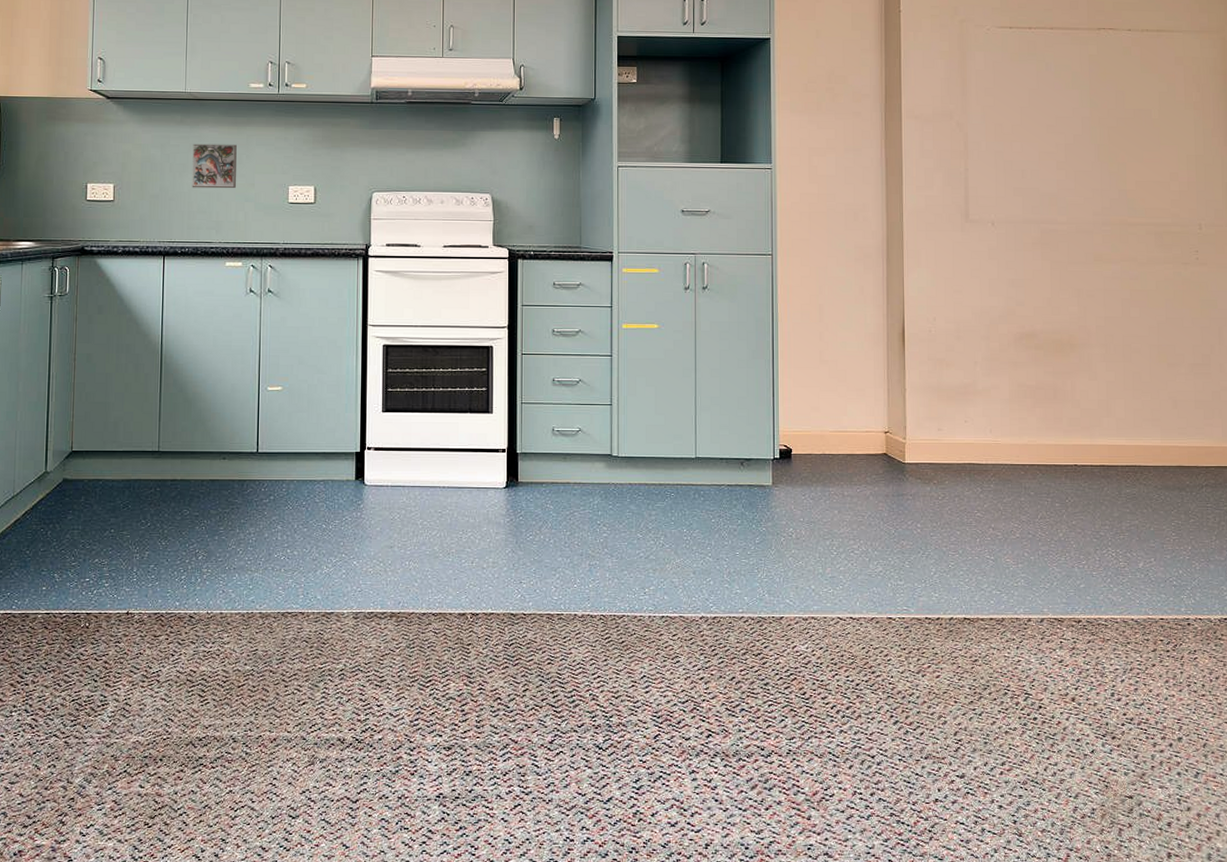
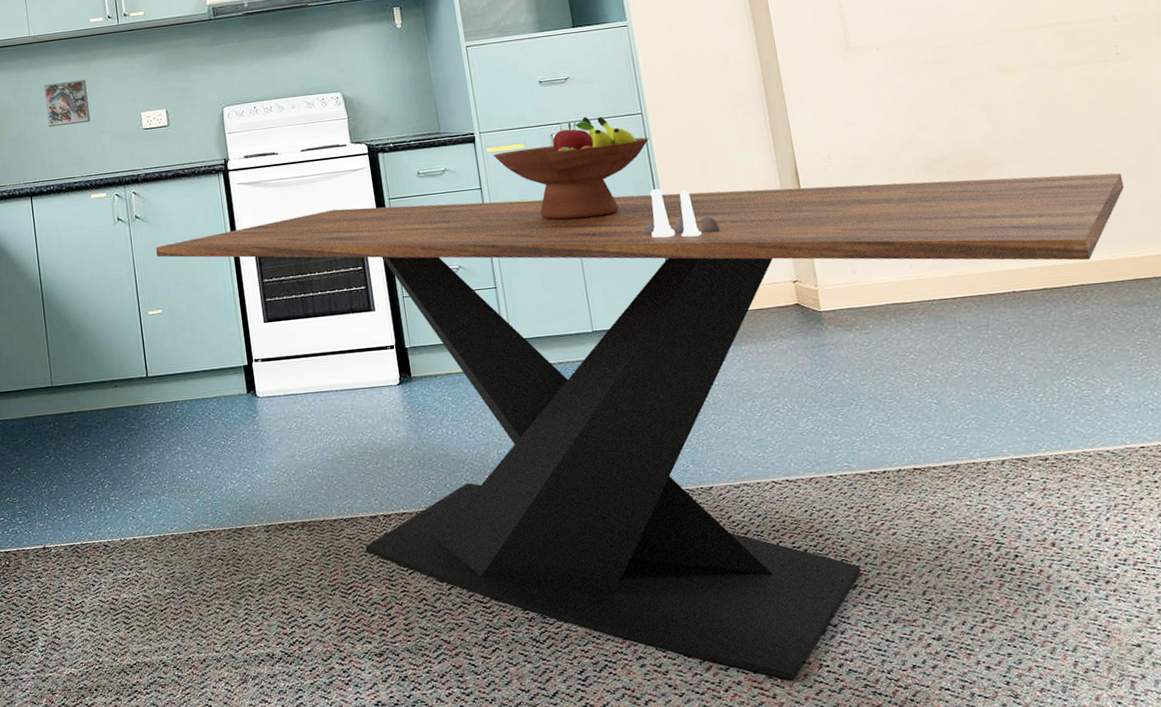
dining table: none [284,308,1184,804] -> present [155,173,1125,680]
fruit bowl: none [627,250,774,348] -> present [493,116,649,220]
salt and pepper shaker set: none [756,329,826,378] -> present [642,189,720,238]

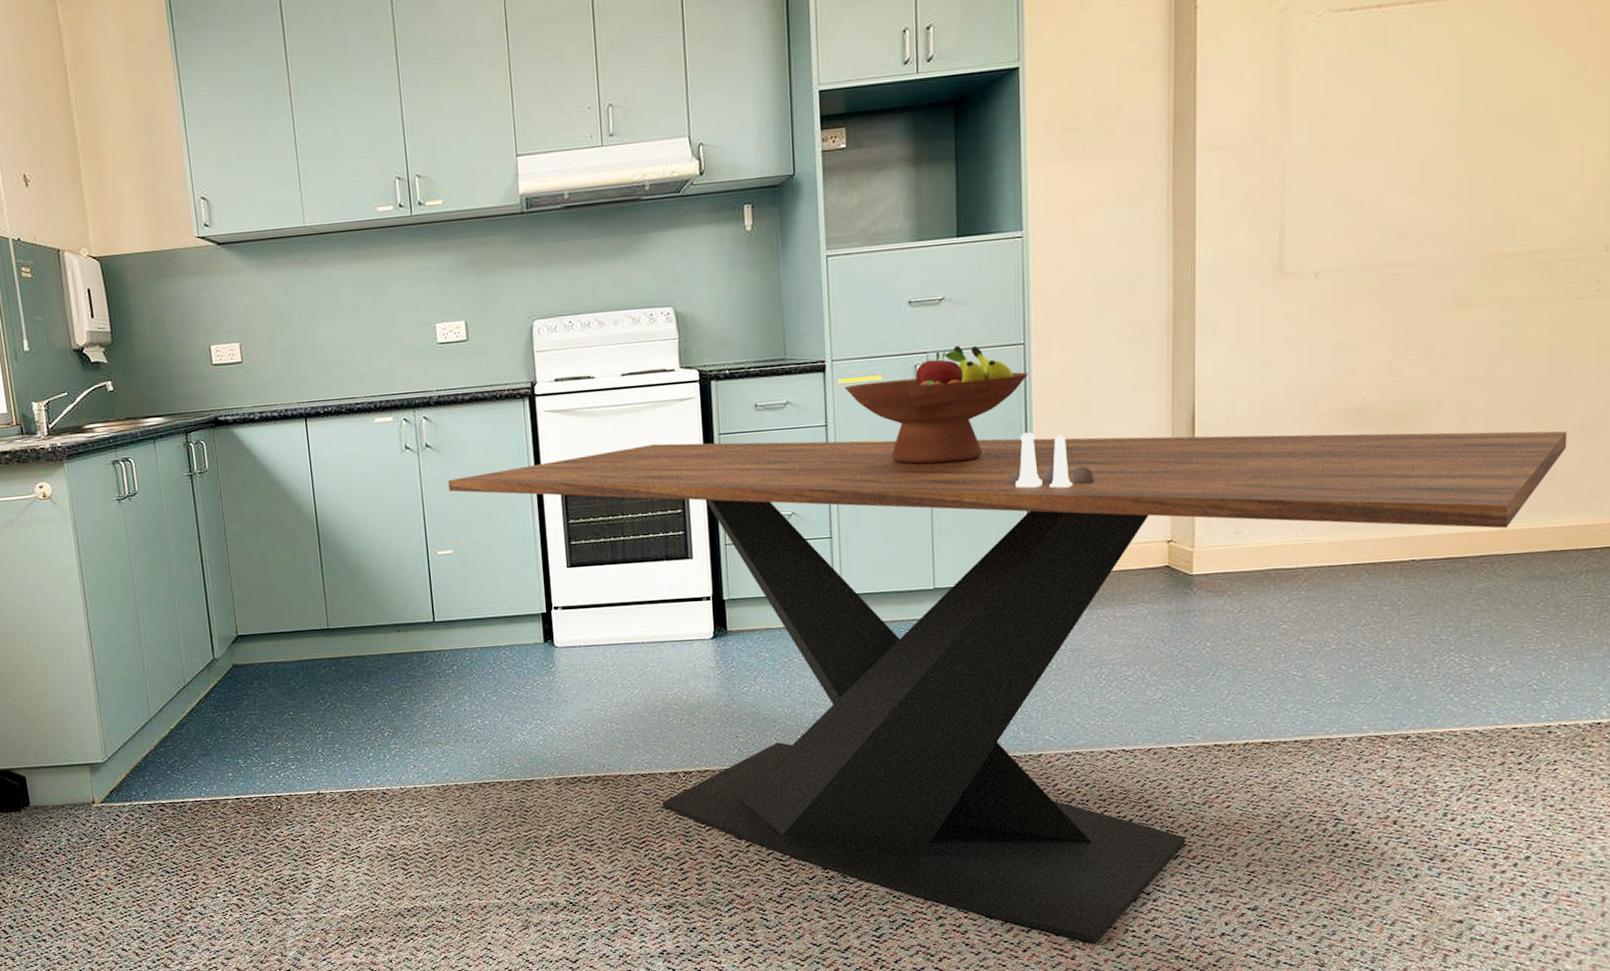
decorative tile: present [44,79,90,128] -> none [321,281,376,338]

